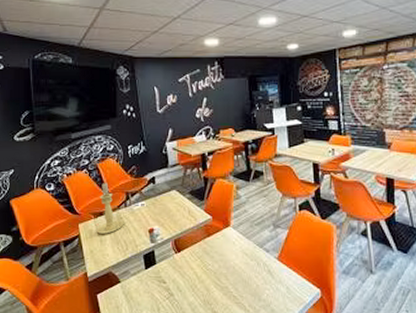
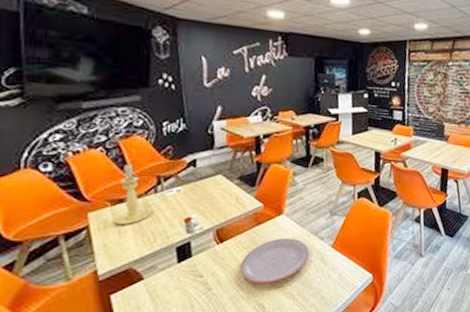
plate: none [196,249,257,293] -> present [240,238,310,283]

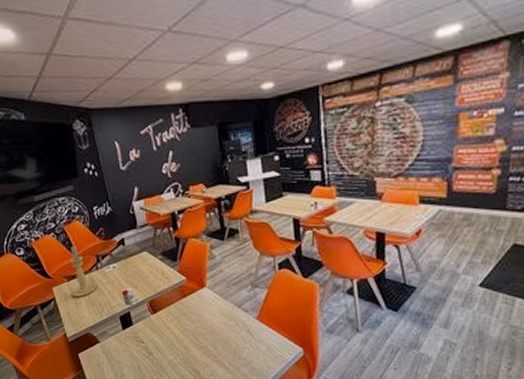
plate: present [240,238,310,283] -> none [173,309,236,351]

